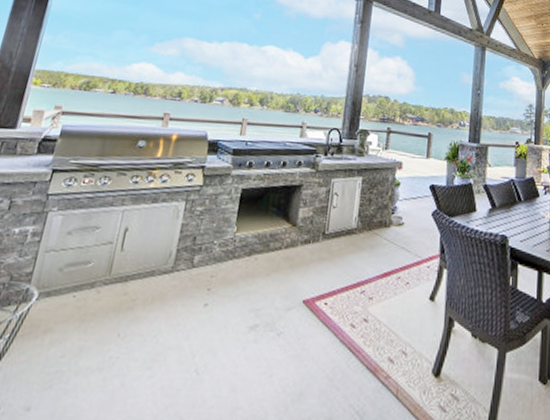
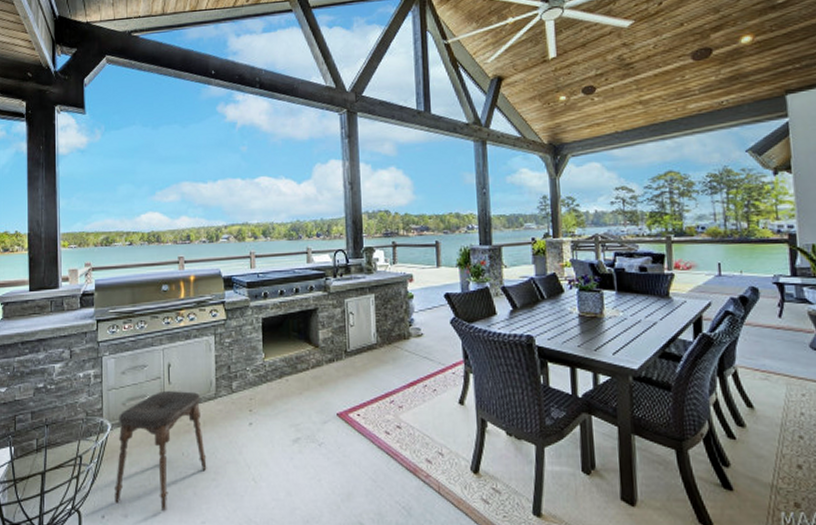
stool: none [18,258,155,405] -> present [115,390,207,511]

